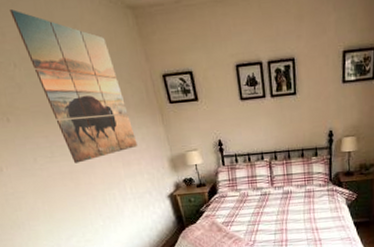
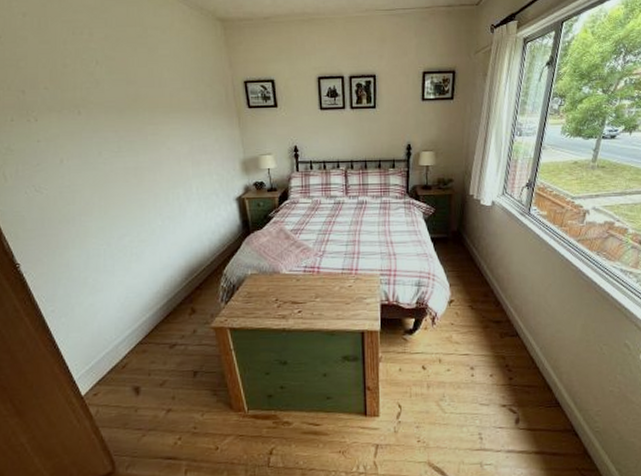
wall art: present [10,9,138,164] -> none [102,13,210,160]

